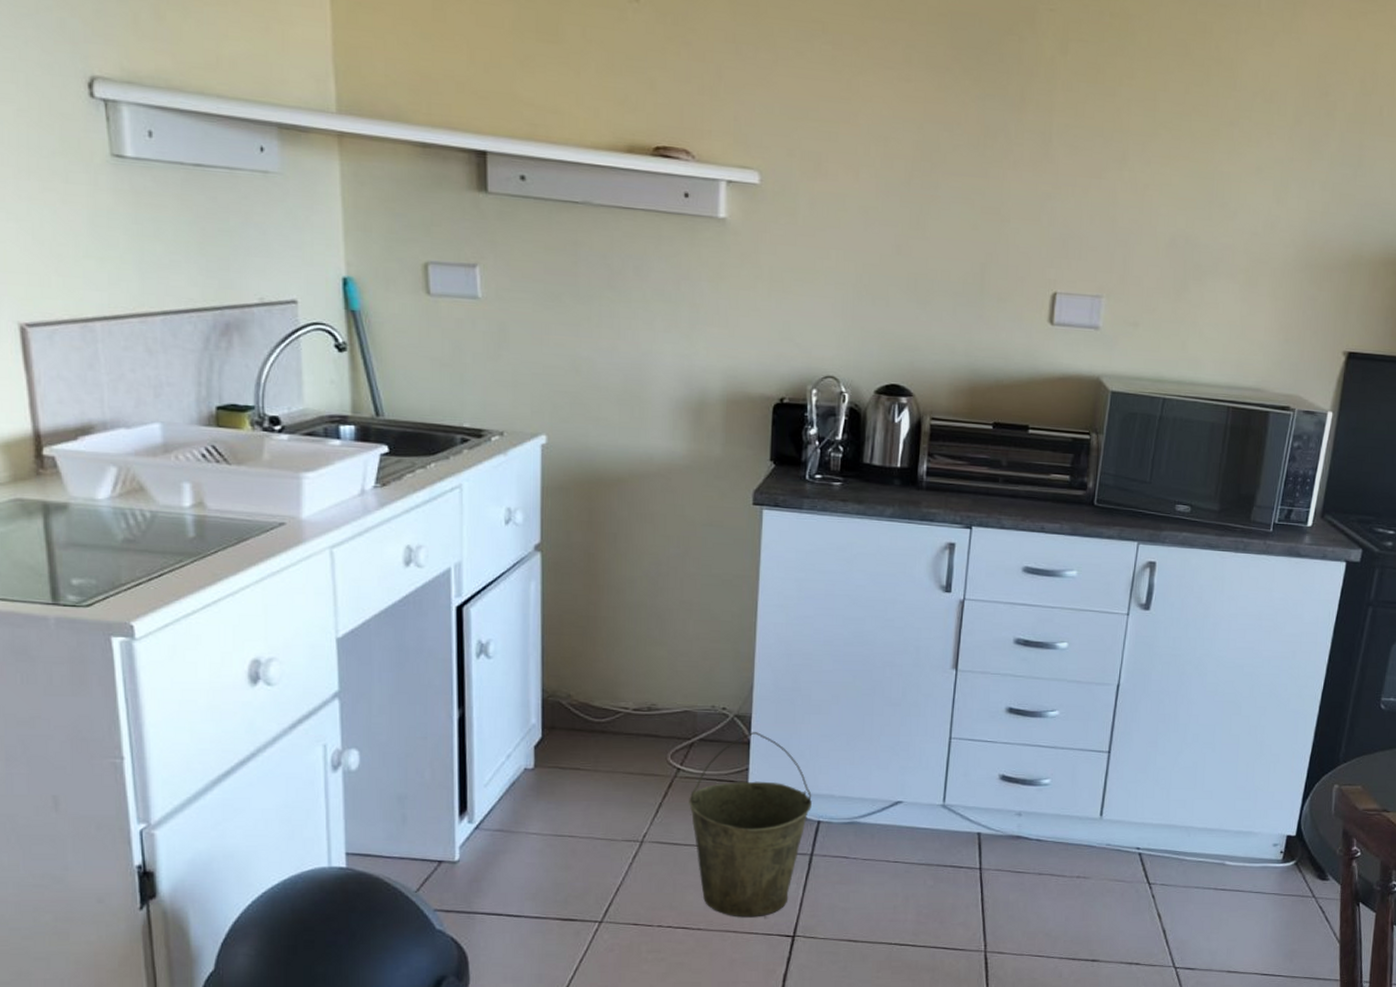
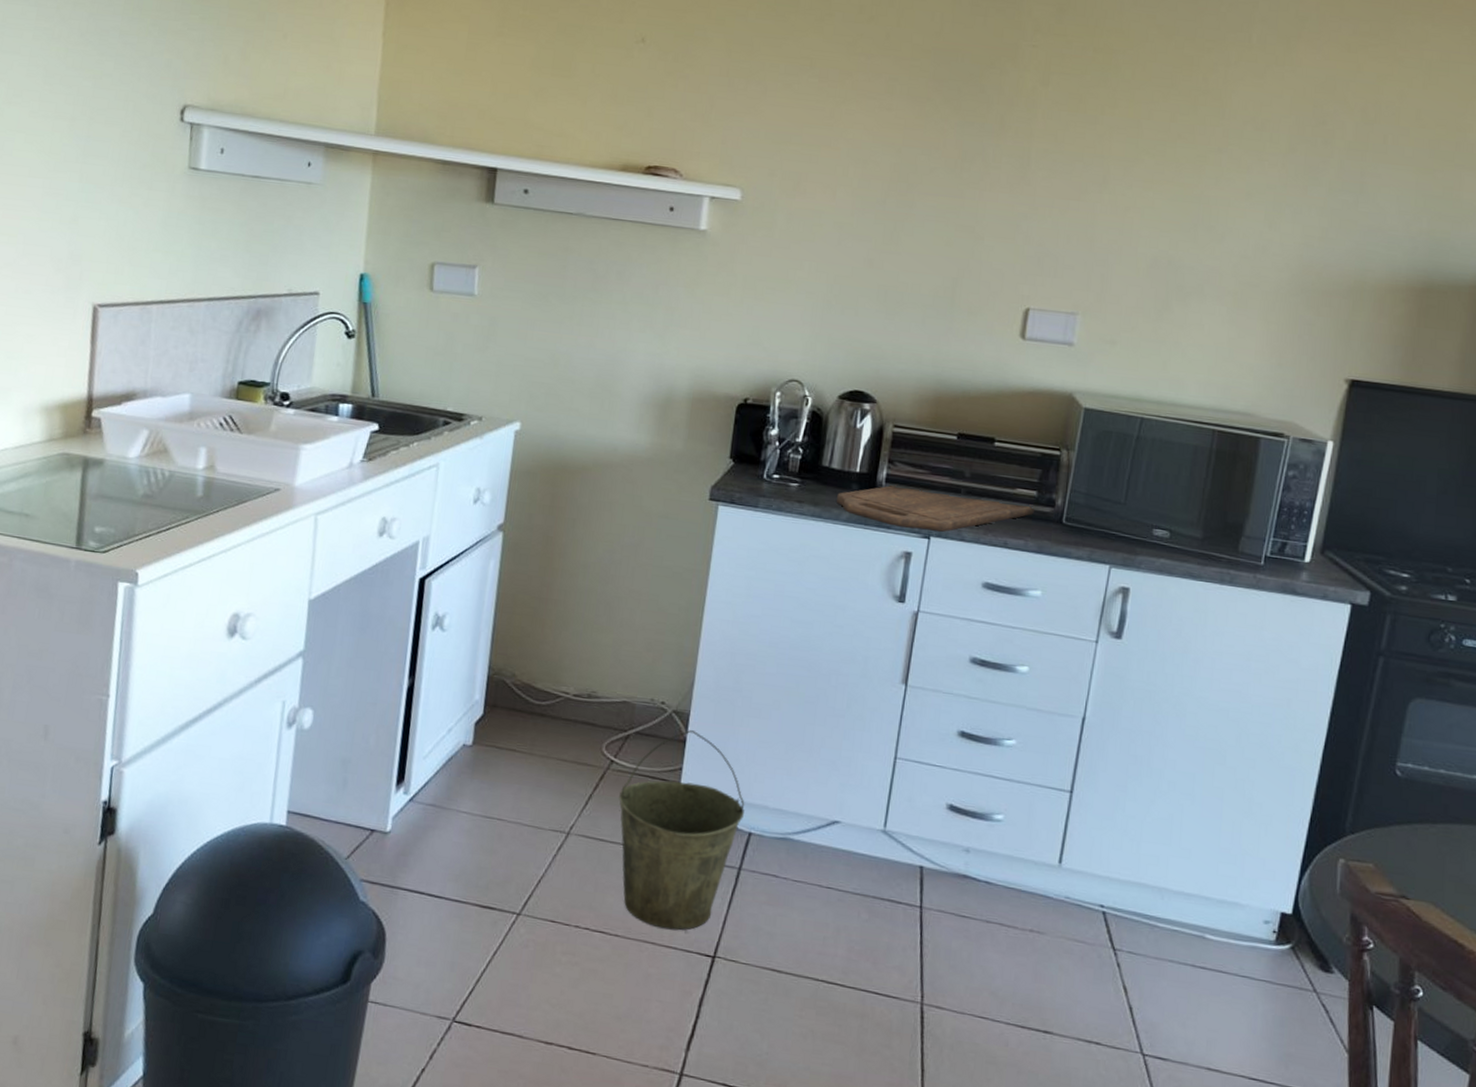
cutting board: none [880,478,1068,522] -> present [837,485,1034,533]

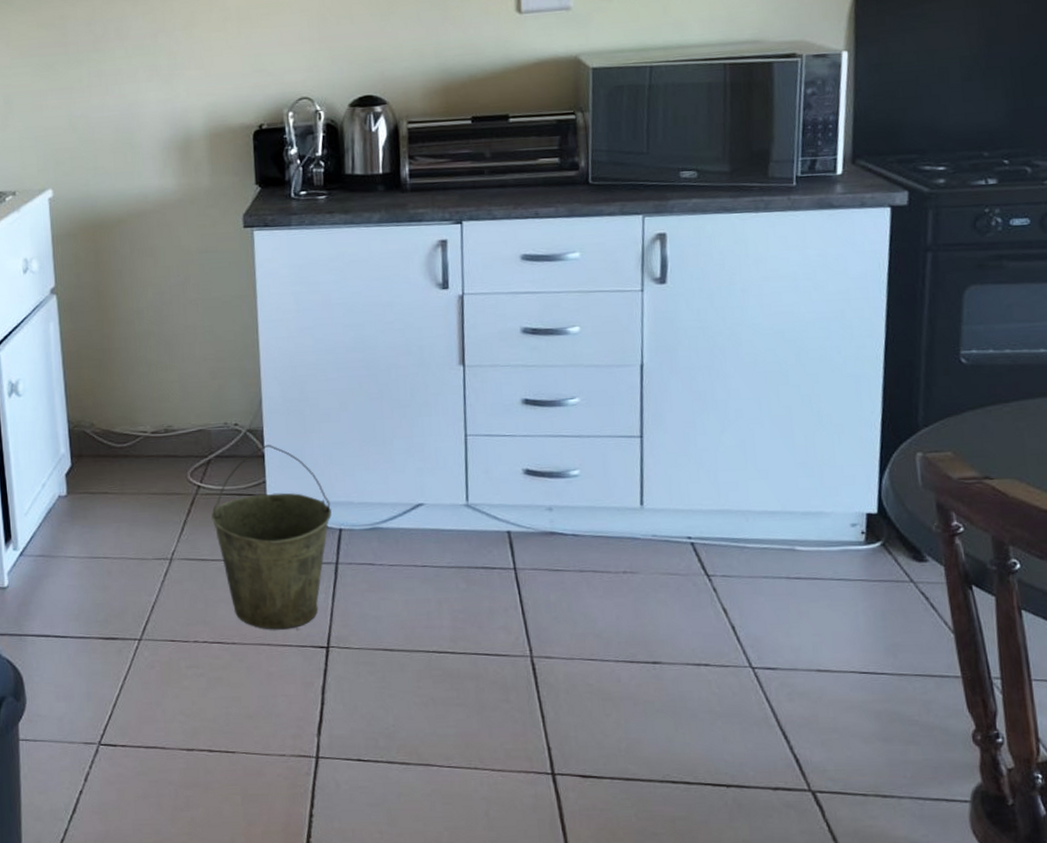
cutting board: present [837,485,1034,533] -> none [365,171,559,218]

